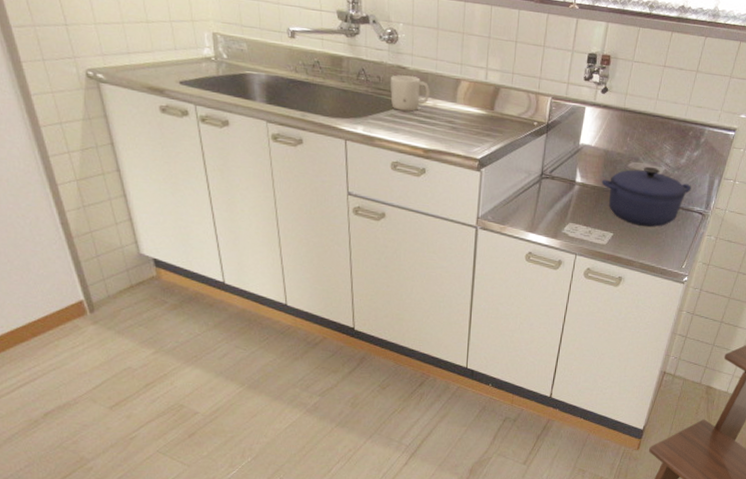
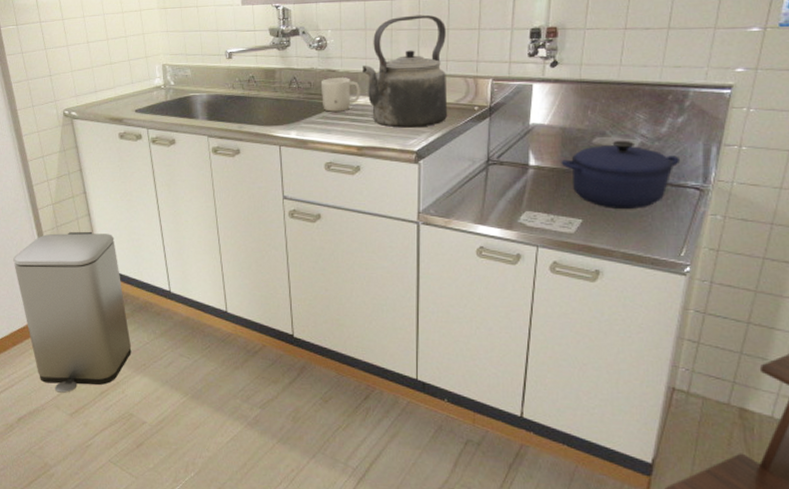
pedal bin: none [27,213,181,386] -> present [13,231,132,393]
kettle: none [432,21,514,136] -> present [361,14,448,128]

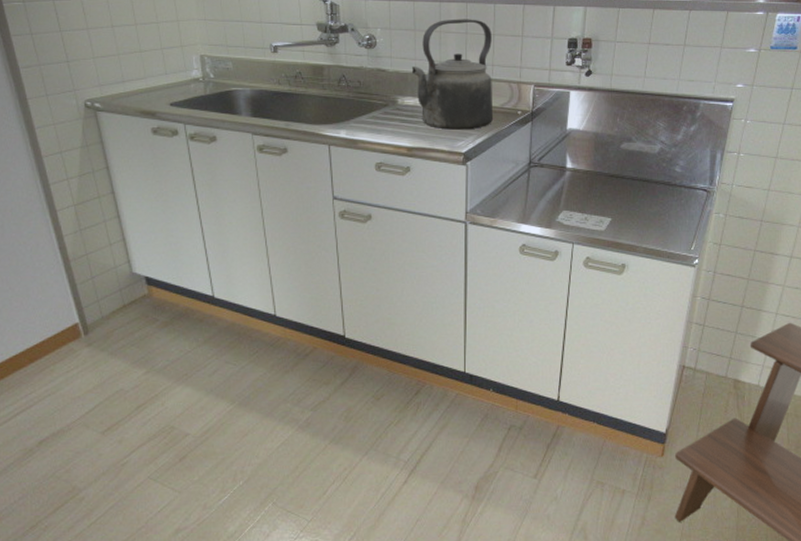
pedal bin: present [13,231,132,393] -> none [27,234,172,410]
mug: present [320,78,360,112] -> none [370,78,410,112]
cooking pot: present [561,140,681,209] -> none [594,145,693,208]

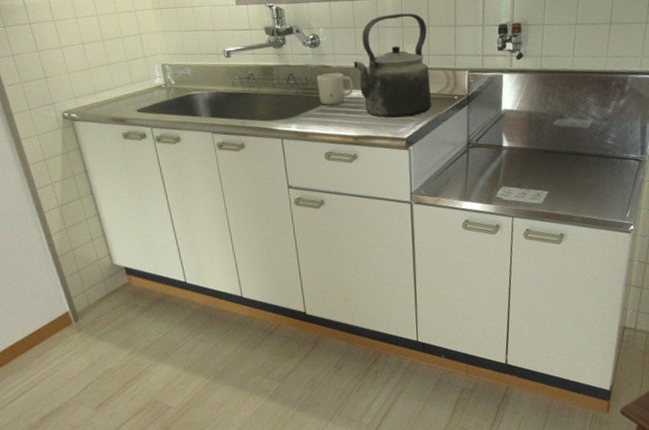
mug: none [370,78,410,112] -> present [316,73,353,105]

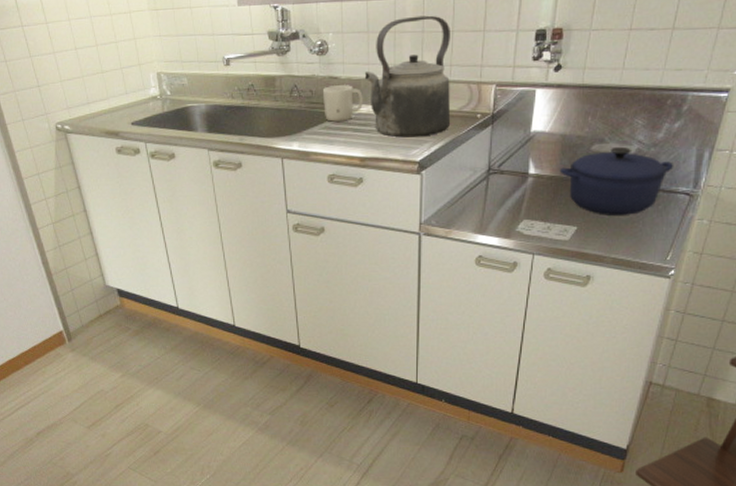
cooking pot: none [529,121,624,181] -> present [559,146,674,215]

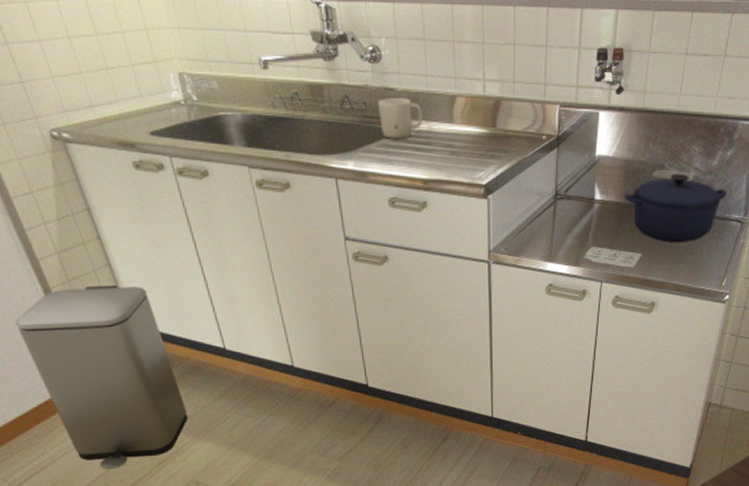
pedal bin: none [17,250,144,407] -> present [15,284,188,469]
kettle: present [364,15,451,138] -> none [423,25,516,159]

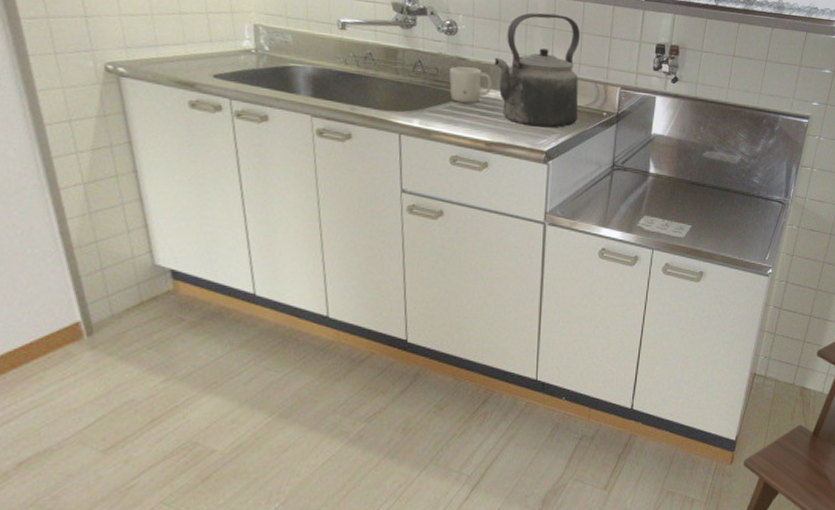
pedal bin: present [15,284,188,469] -> none [15,220,199,425]
kettle: none [423,25,516,159] -> present [494,12,580,128]
cooking pot: present [624,173,727,242] -> none [676,155,770,217]

